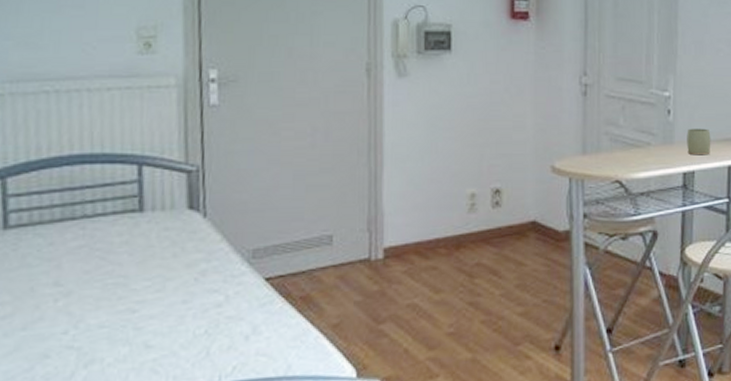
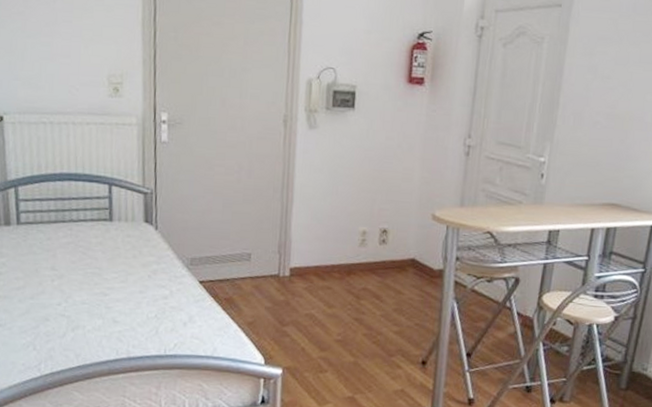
mug: present [687,128,711,156] -> none [555,192,579,217]

